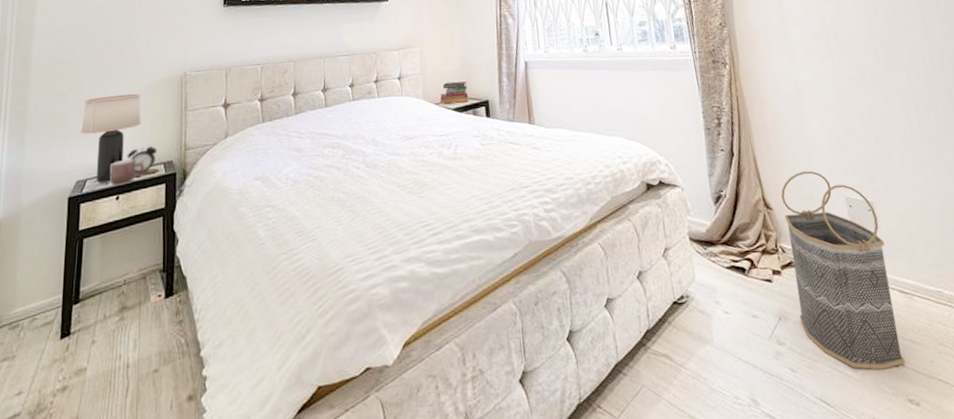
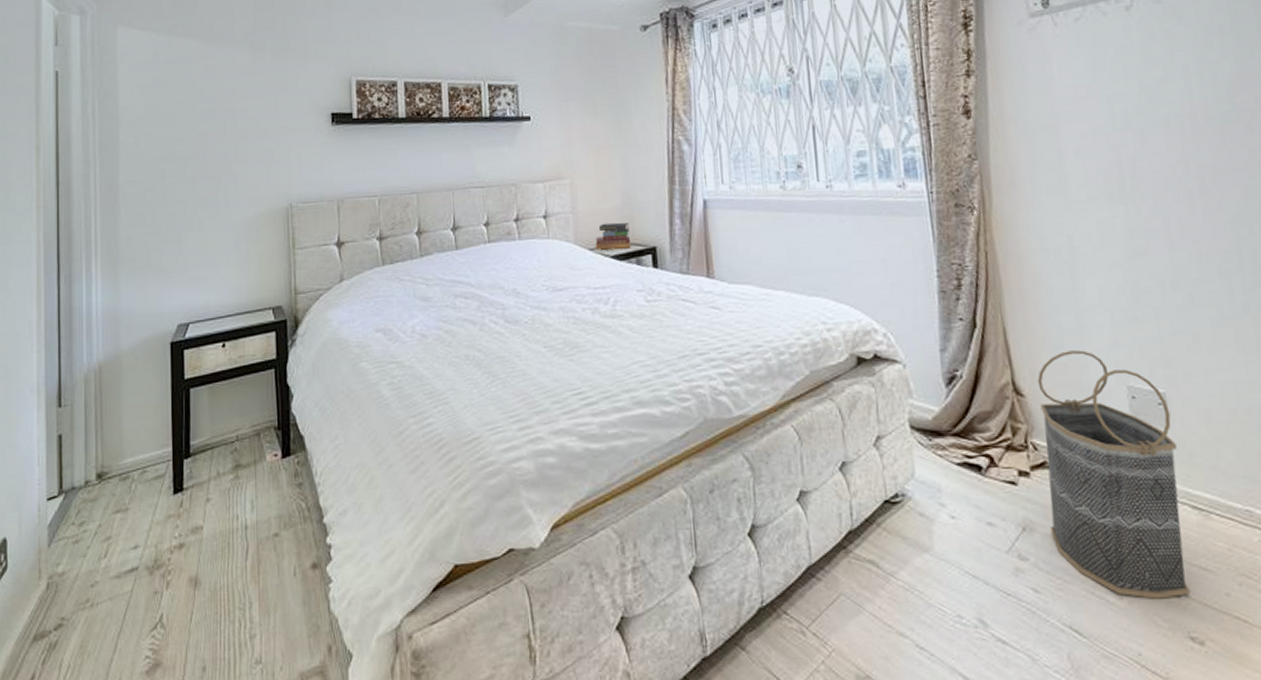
table lamp: present [80,93,141,184] -> none [178,226,244,329]
mug: present [109,159,145,186] -> none [213,302,251,332]
alarm clock: present [127,144,159,178] -> none [231,286,267,324]

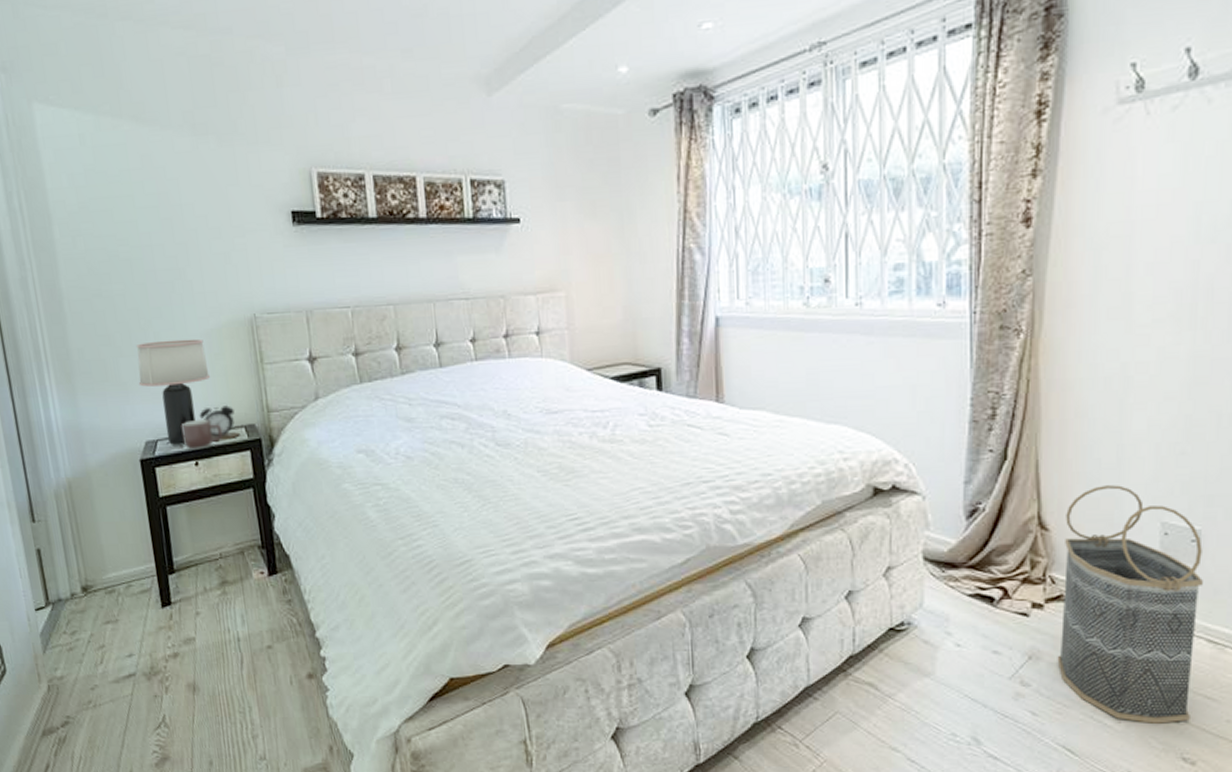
table lamp: none [178,226,244,329] -> present [137,338,210,446]
mug: none [213,302,251,332] -> present [181,420,223,450]
alarm clock: none [231,286,267,324] -> present [199,403,240,442]
books: present [595,222,631,250] -> none [593,340,633,371]

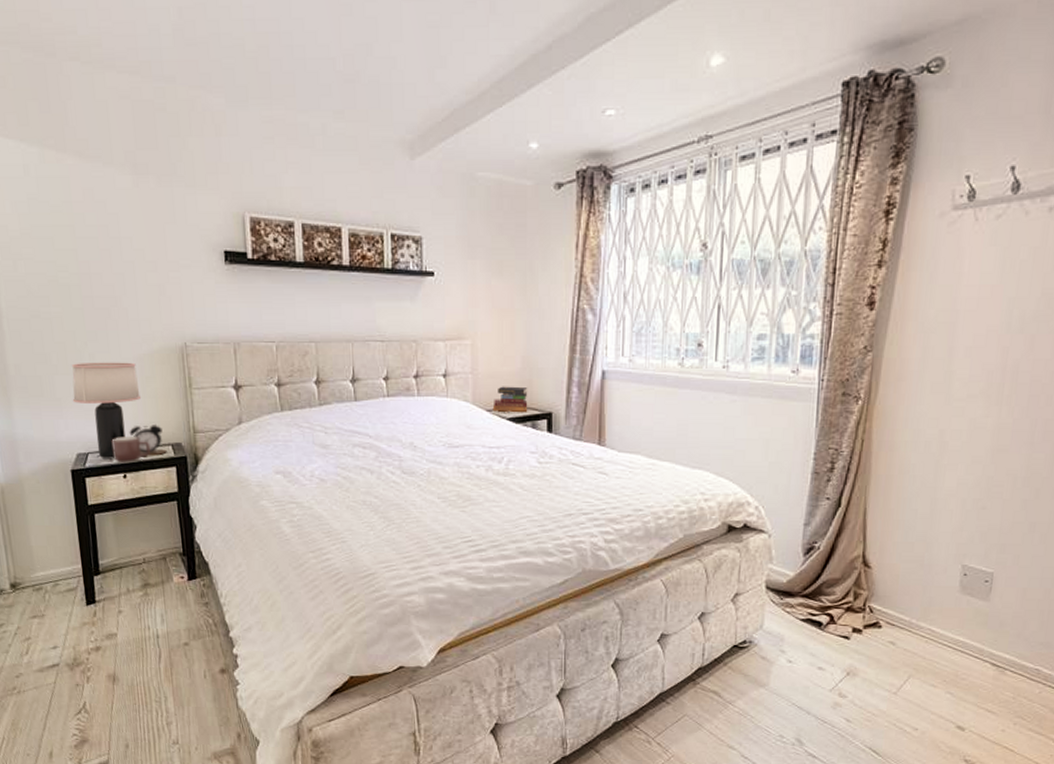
books: none [593,340,633,371] -> present [492,386,528,412]
basket: present [1057,485,1203,724] -> none [870,532,994,731]

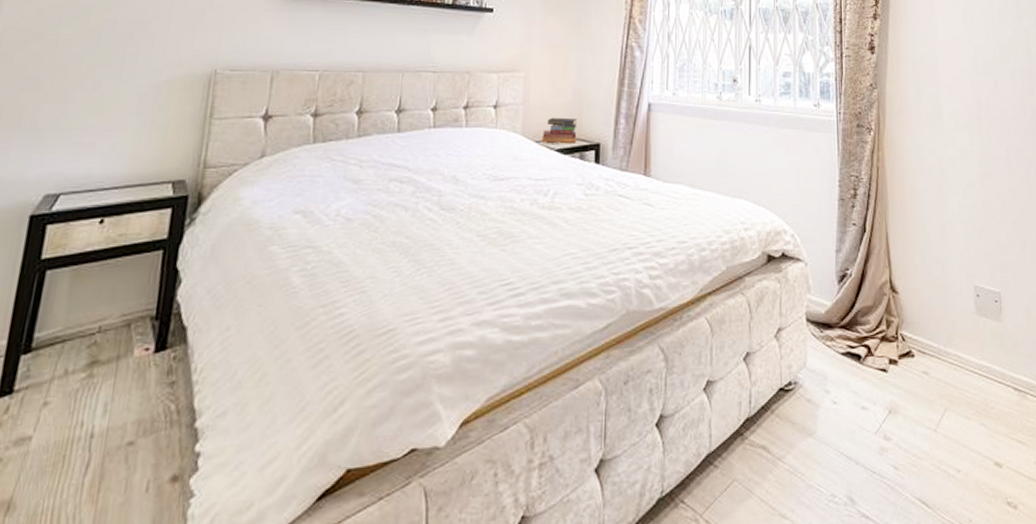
table lamp: present [72,362,141,459] -> none [57,88,150,201]
mug: present [111,437,151,464] -> none [93,174,145,206]
alarm clock: present [129,422,167,457] -> none [121,156,165,198]

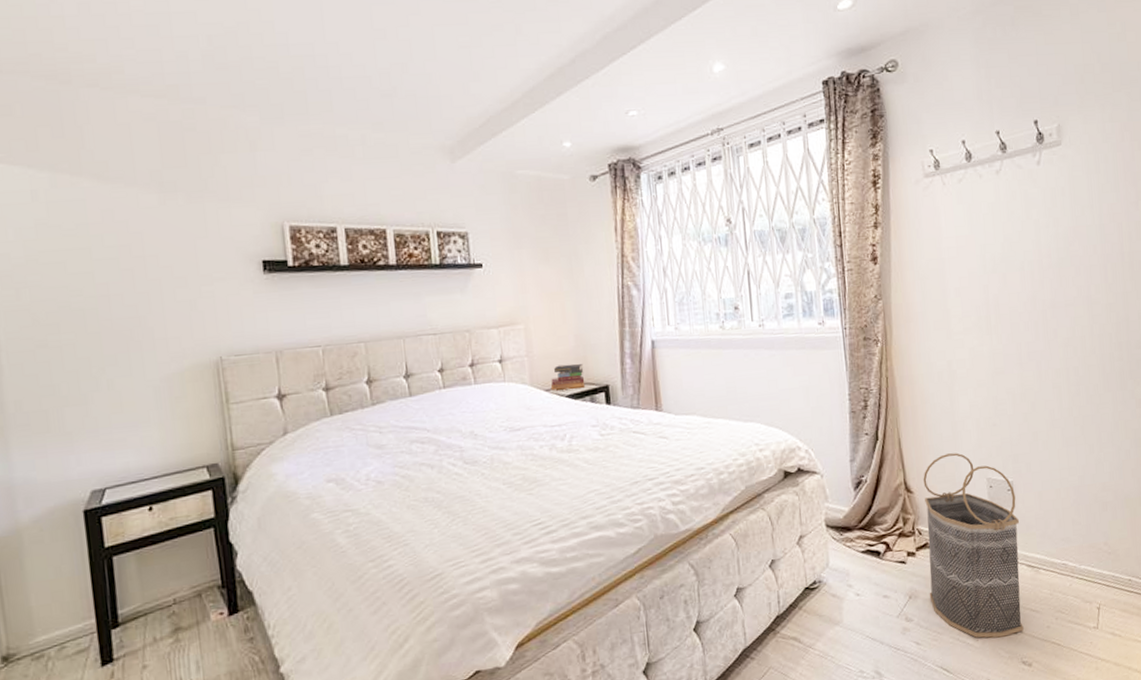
basket: none [909,255,1009,470] -> present [923,453,1024,638]

